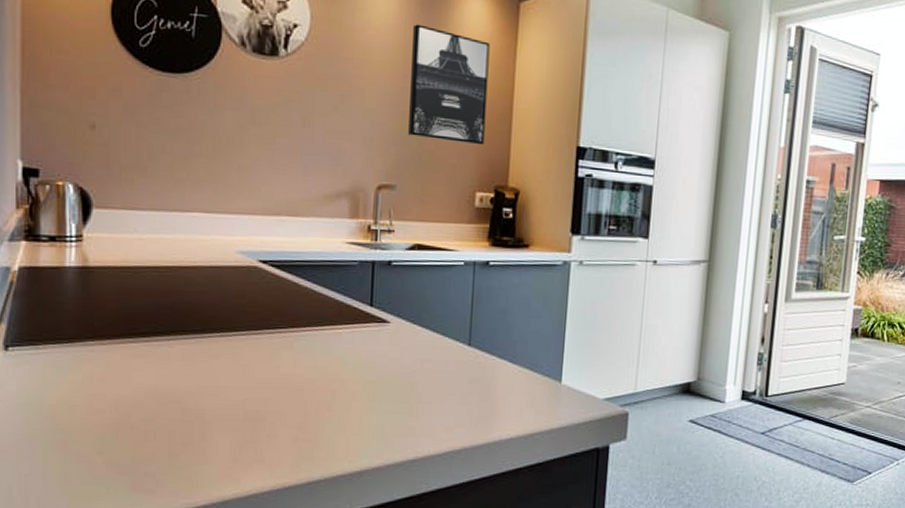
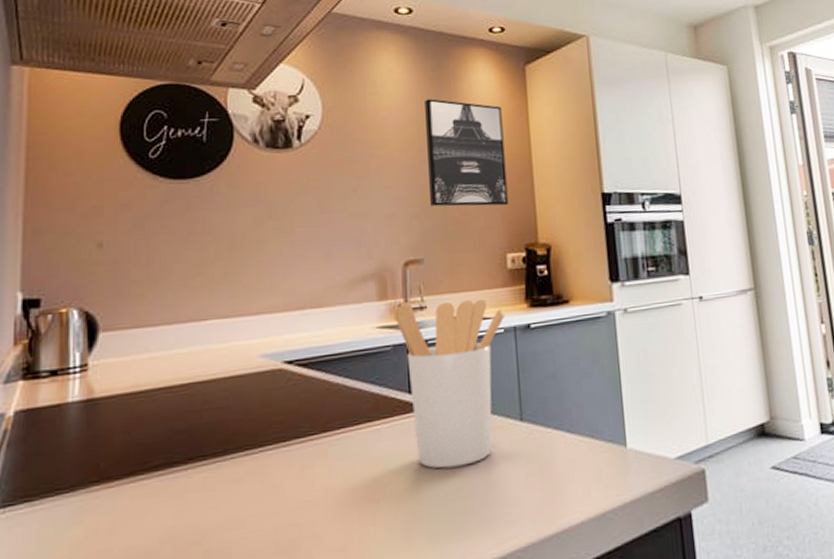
utensil holder: none [364,223,468,376] -> present [395,299,506,469]

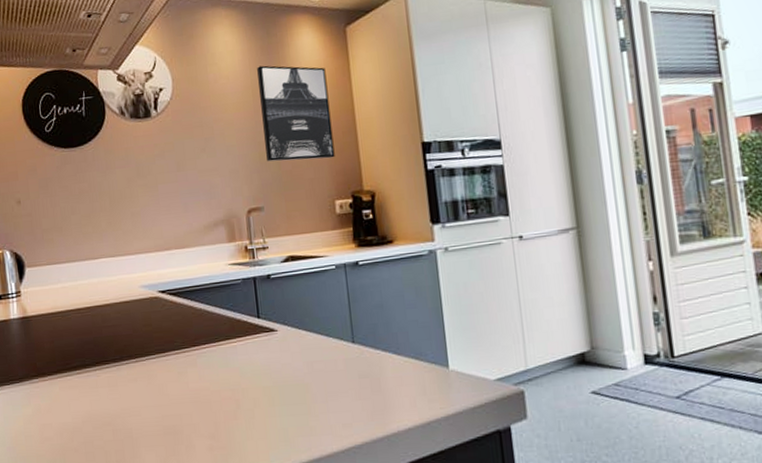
utensil holder: present [395,299,506,469] -> none [242,240,336,379]

